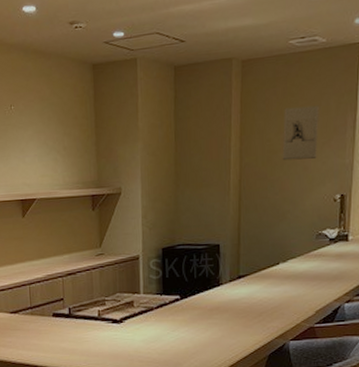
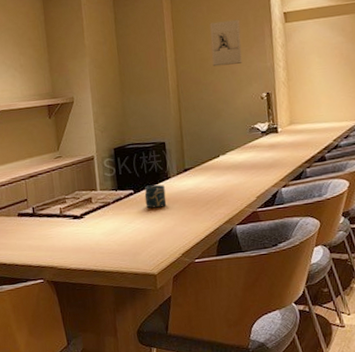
cup: none [192,291,215,317] -> present [144,184,167,208]

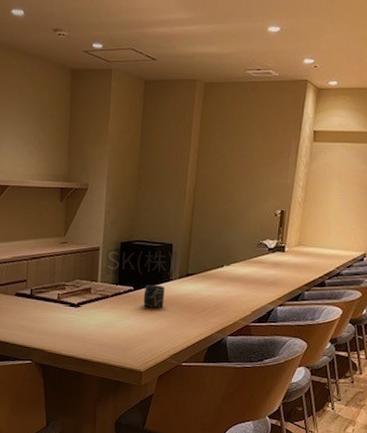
wall sculpture: present [209,19,242,67] -> none [233,129,268,176]

